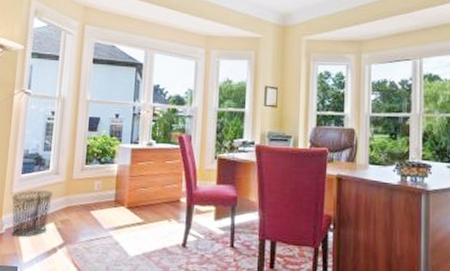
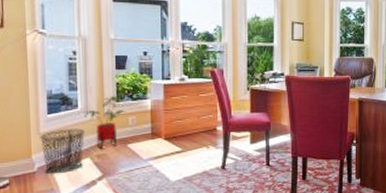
house plant: none [54,157,93,214] -> present [84,95,126,149]

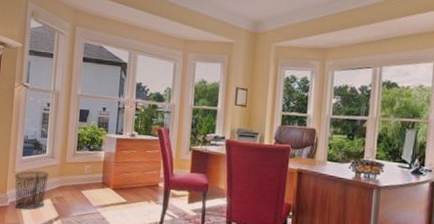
house plant: present [84,95,126,149] -> none [50,144,84,192]

